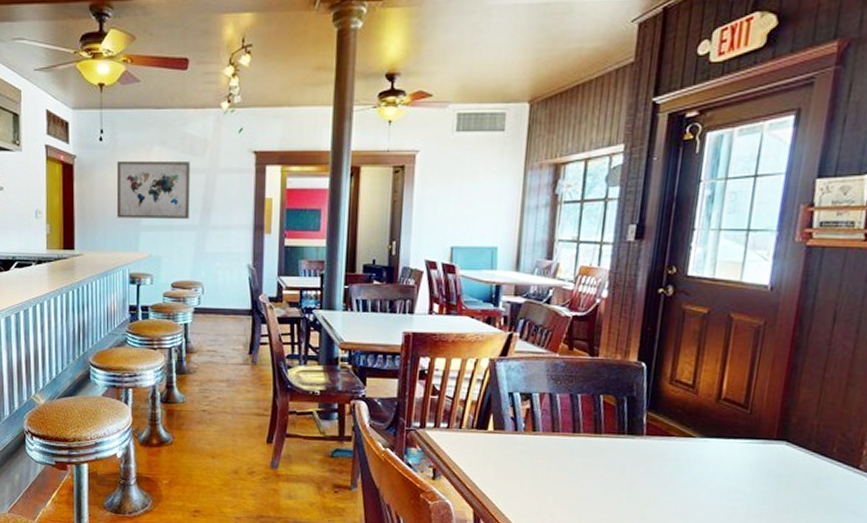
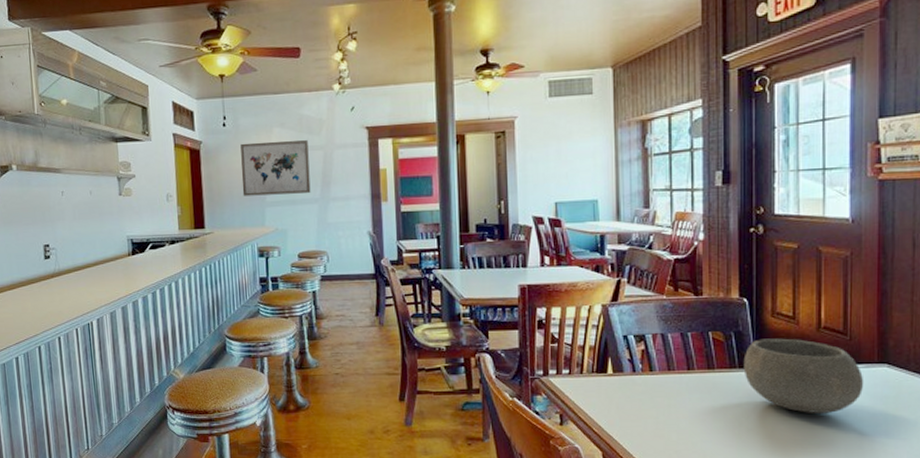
bowl: none [632,406,759,487] -> present [743,338,864,413]

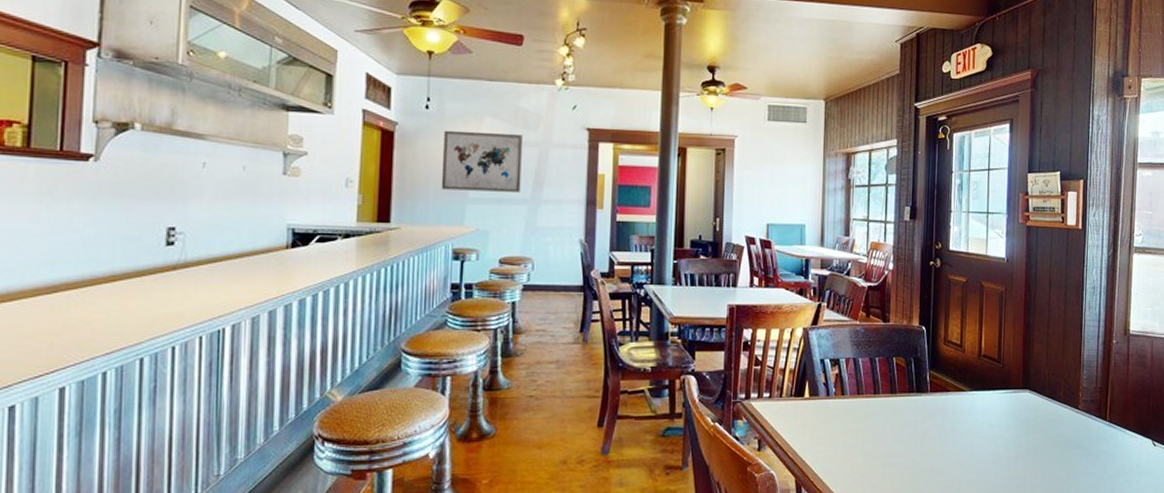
bowl: present [743,338,864,413] -> none [920,365,1012,435]

